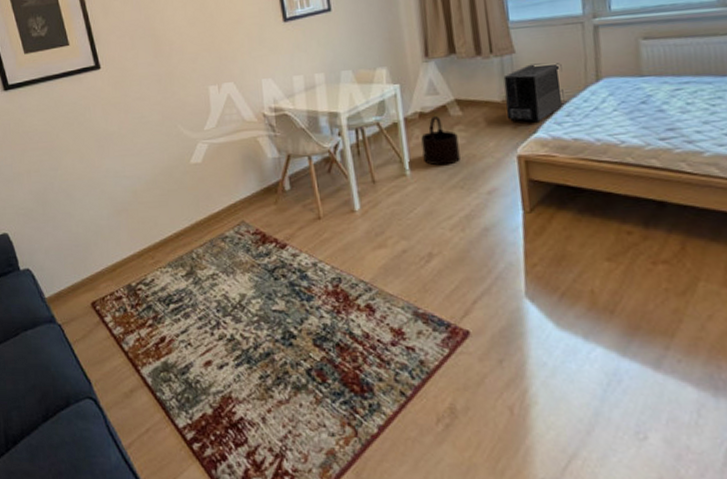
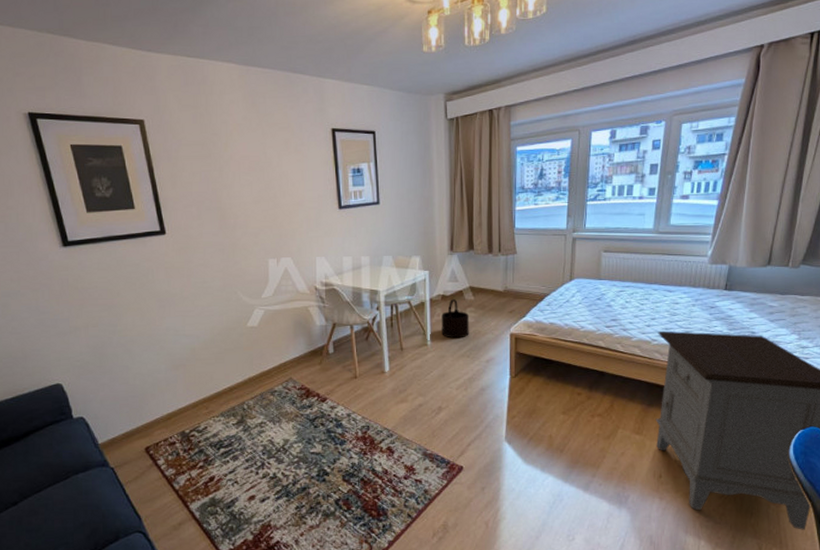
air purifier: present [503,63,565,123] -> none [506,263,548,309]

